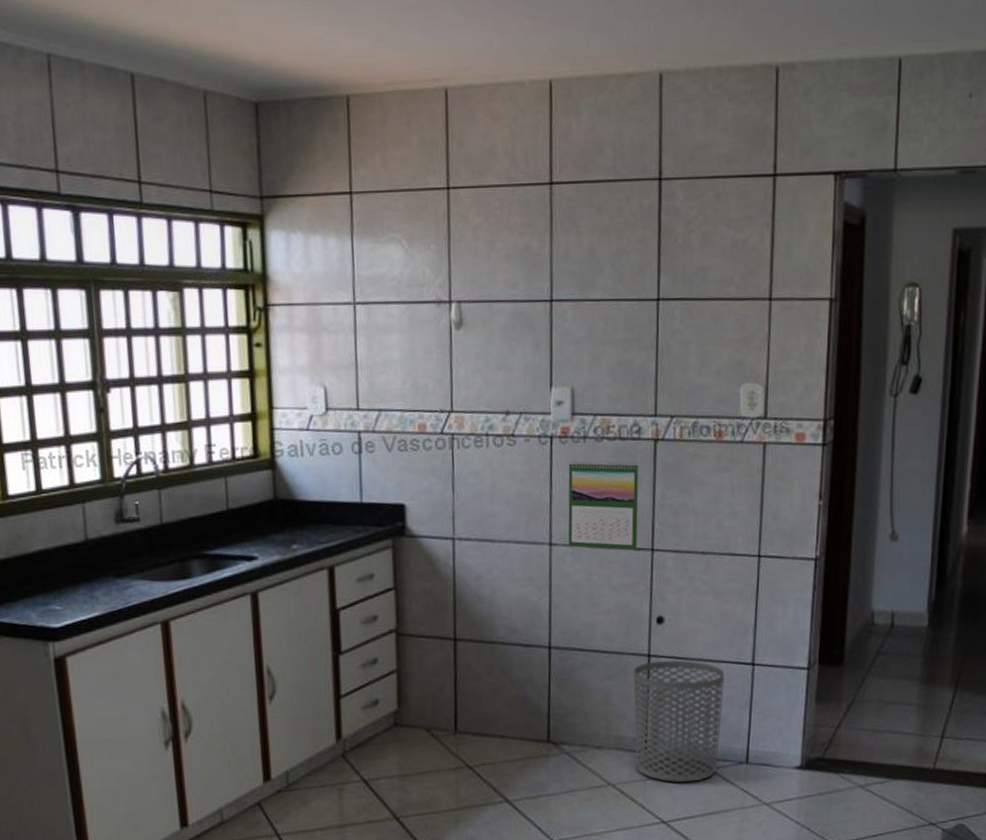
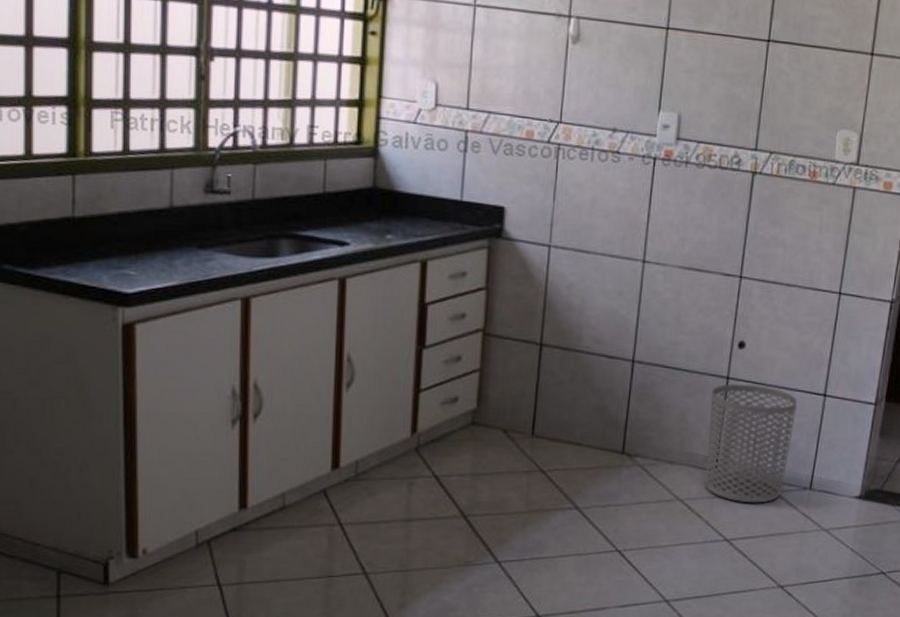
calendar: present [568,460,639,551] -> none [660,183,736,276]

